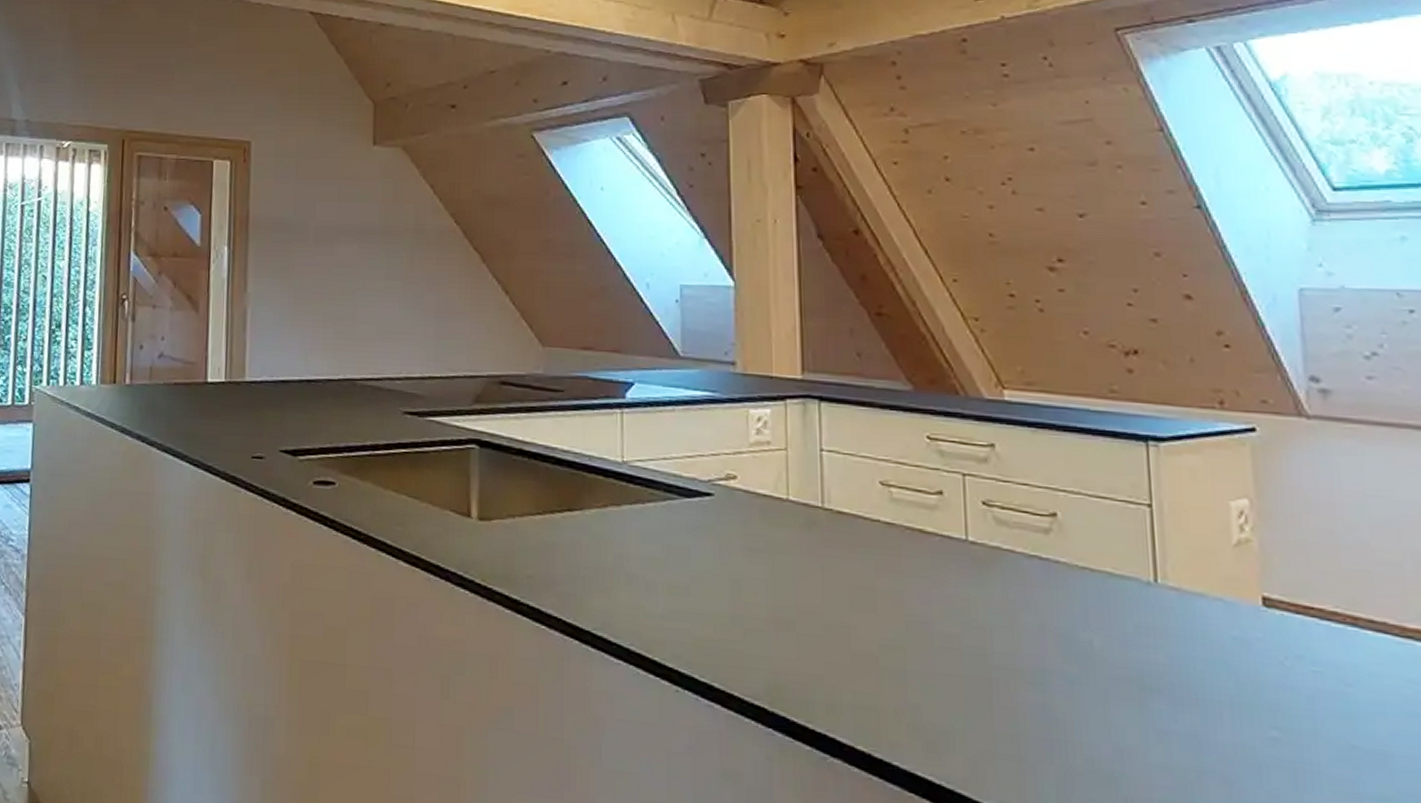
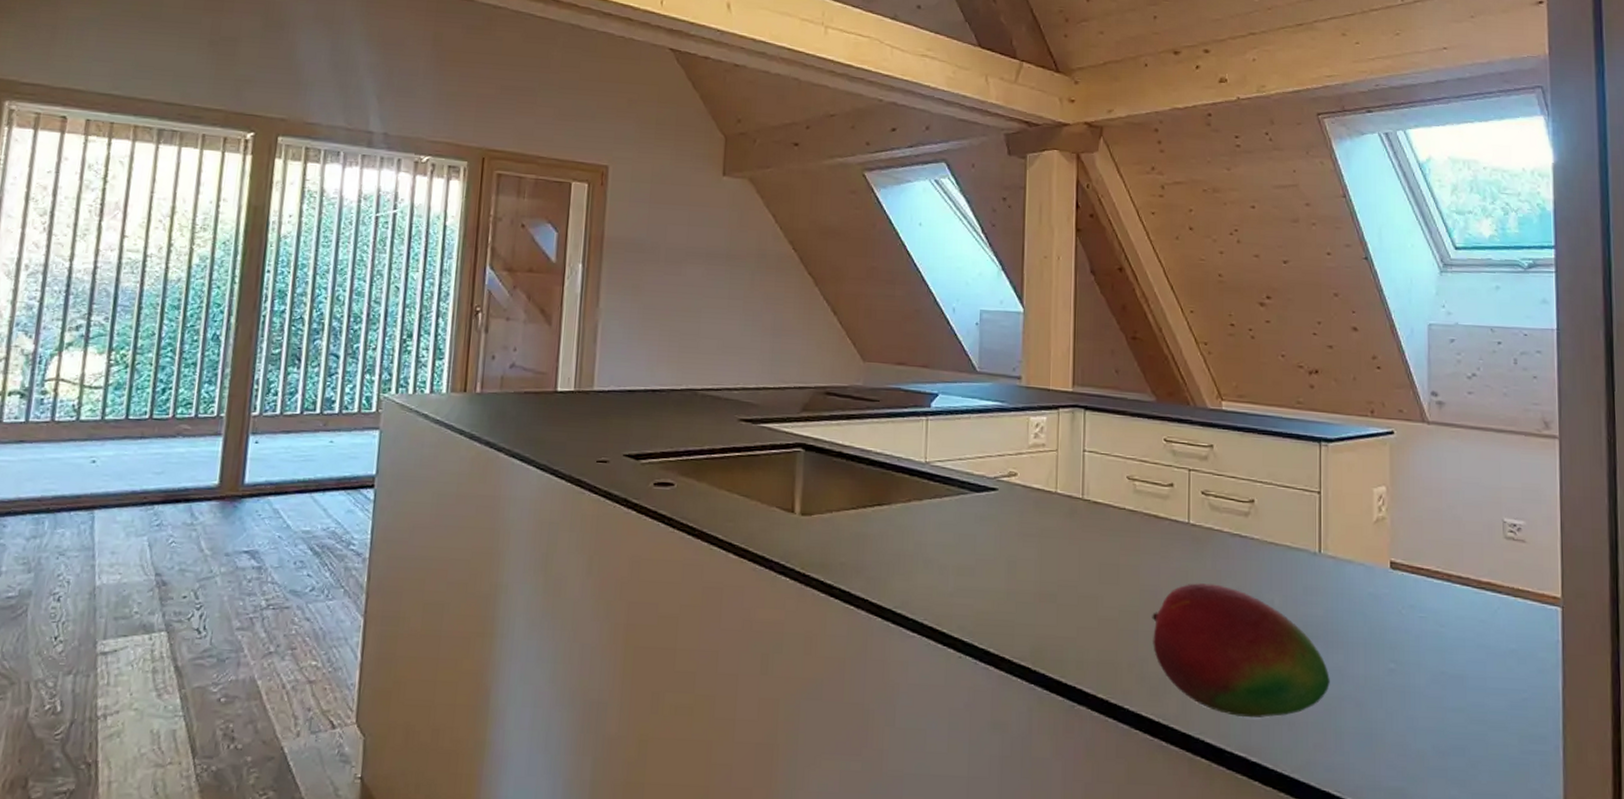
fruit: none [923,614,1182,790] -> present [1152,583,1330,718]

